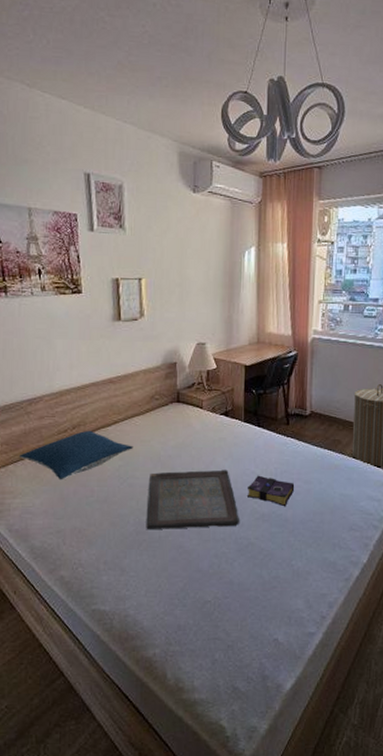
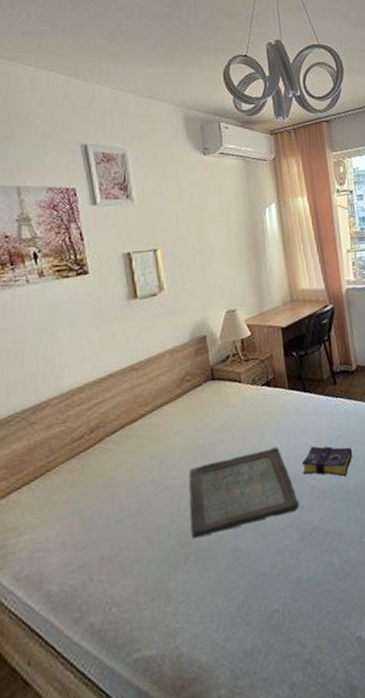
pillow: present [18,430,133,480] -> none [22,430,167,500]

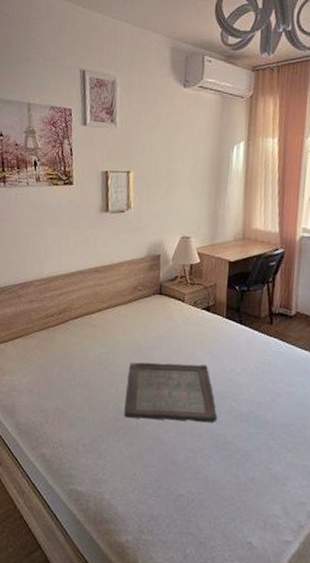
book: present [302,446,353,477] -> none [226,373,276,408]

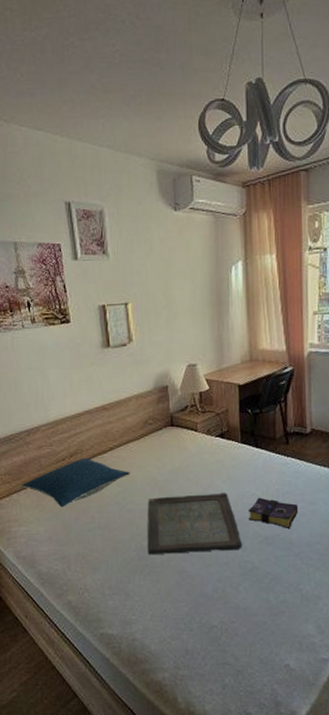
pillow: none [9,316,115,362] -> present [21,457,130,508]
book: none [226,373,276,408] -> present [249,497,299,529]

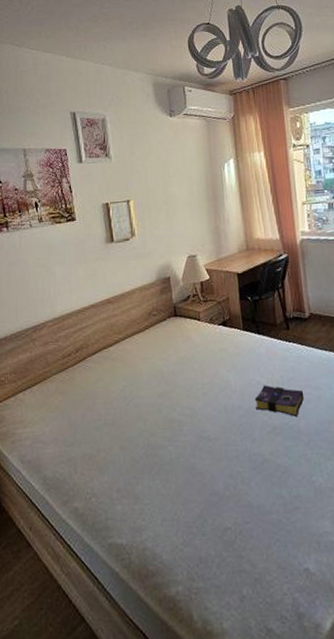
pillow: present [21,457,130,508] -> none [26,352,136,406]
serving tray: present [147,492,243,555] -> none [154,381,252,452]

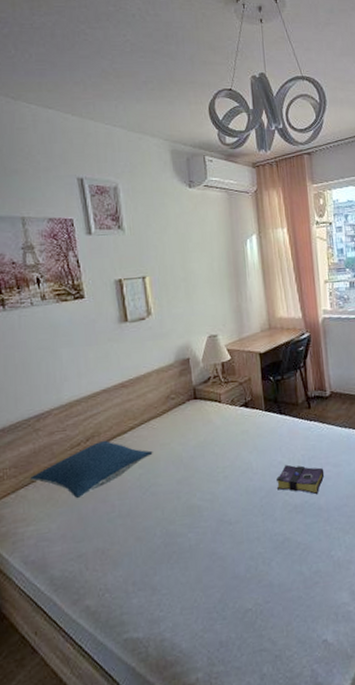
pillow: none [26,352,136,406] -> present [29,440,153,499]

